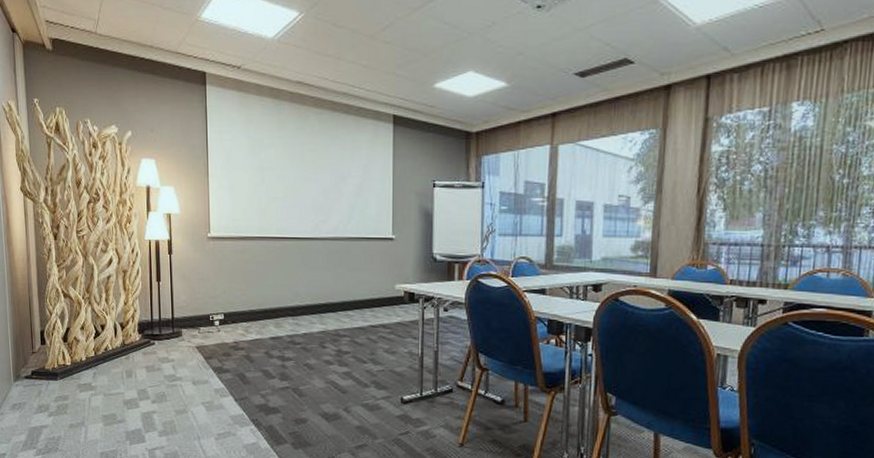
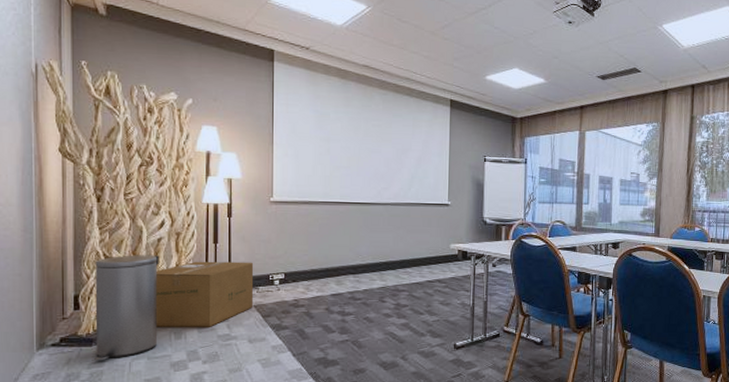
pedal bin: none [55,292,112,395] -> present [94,255,159,361]
box: none [107,299,196,368] -> present [156,261,254,328]

